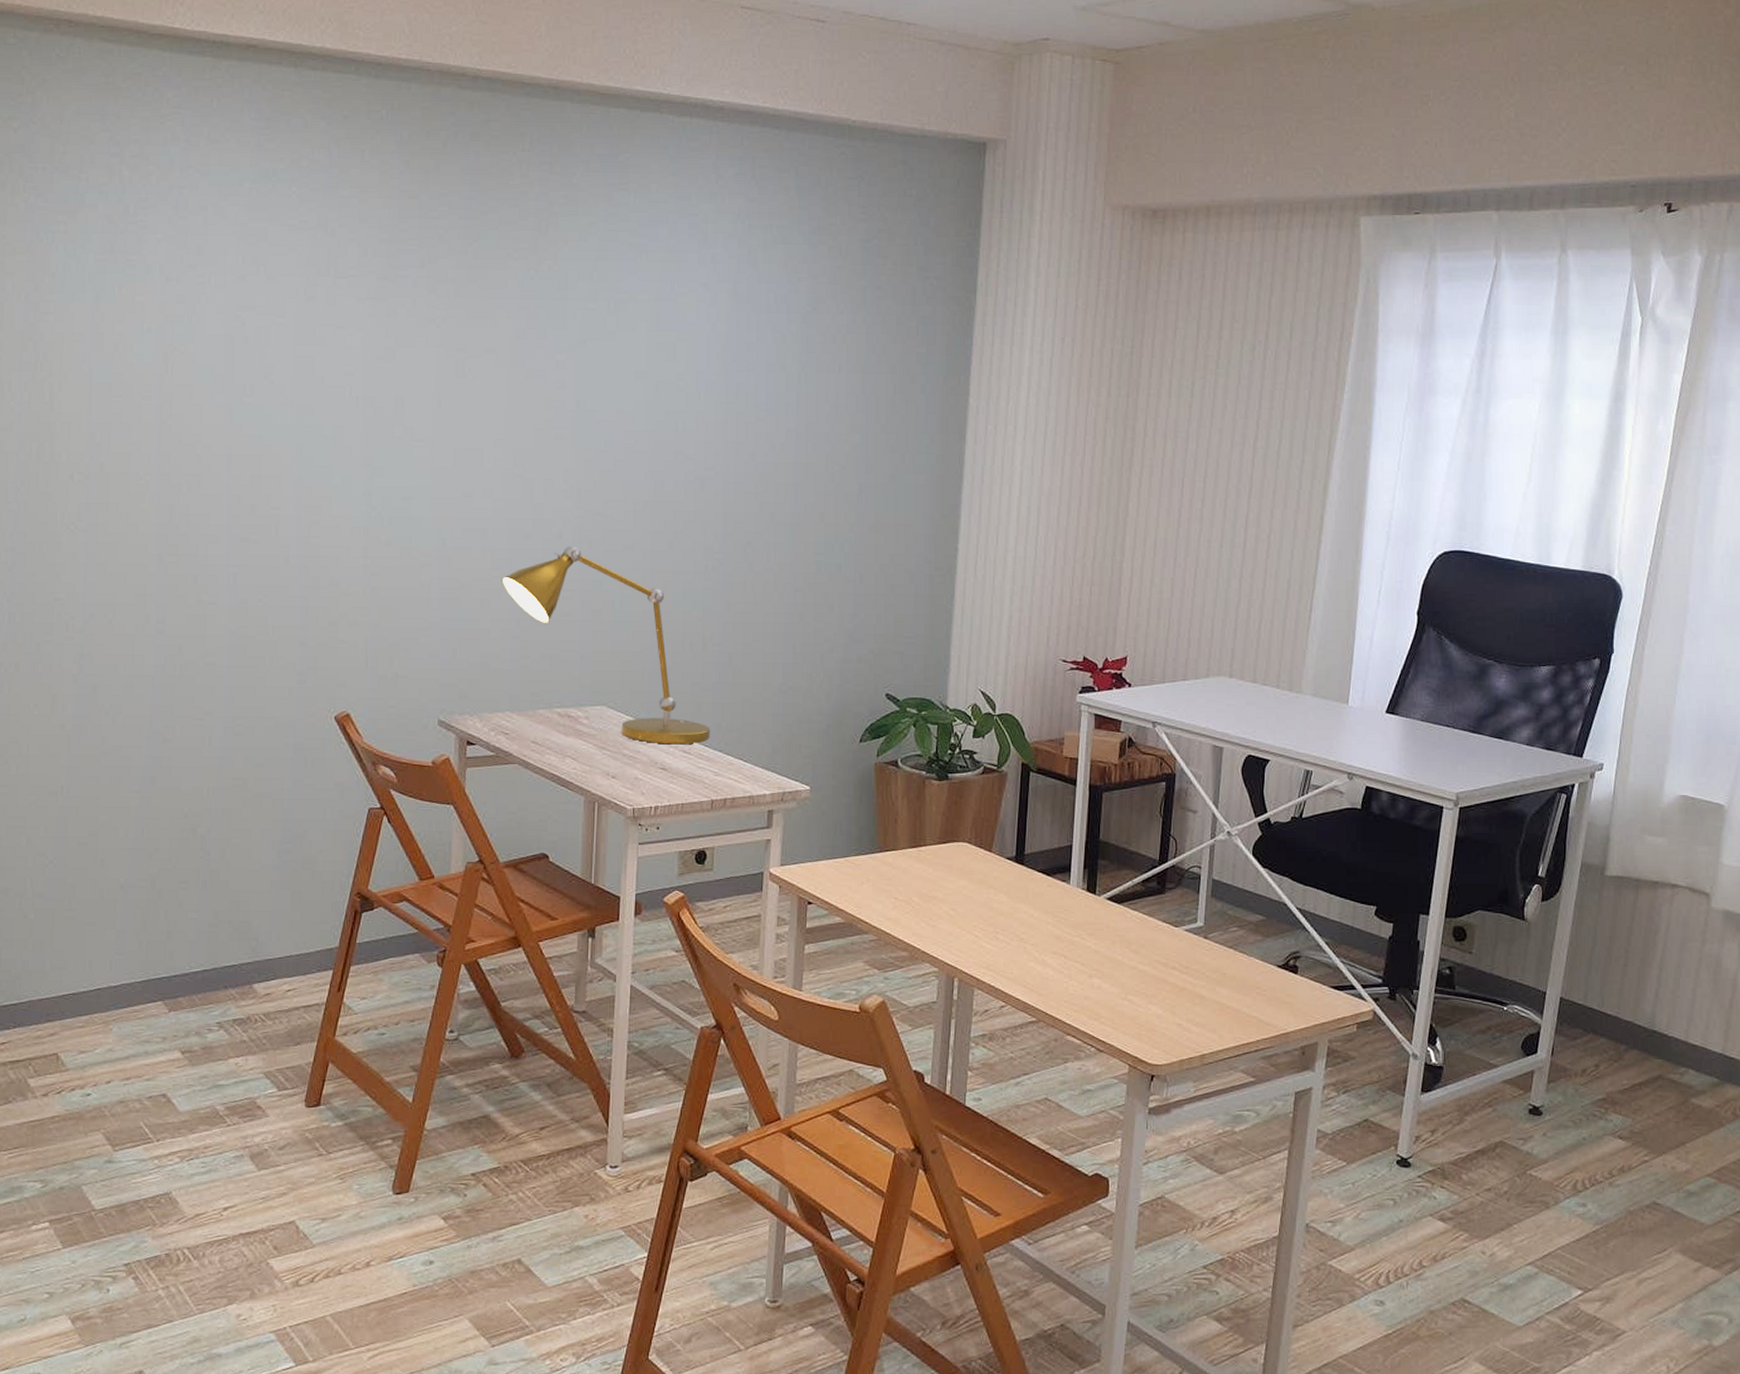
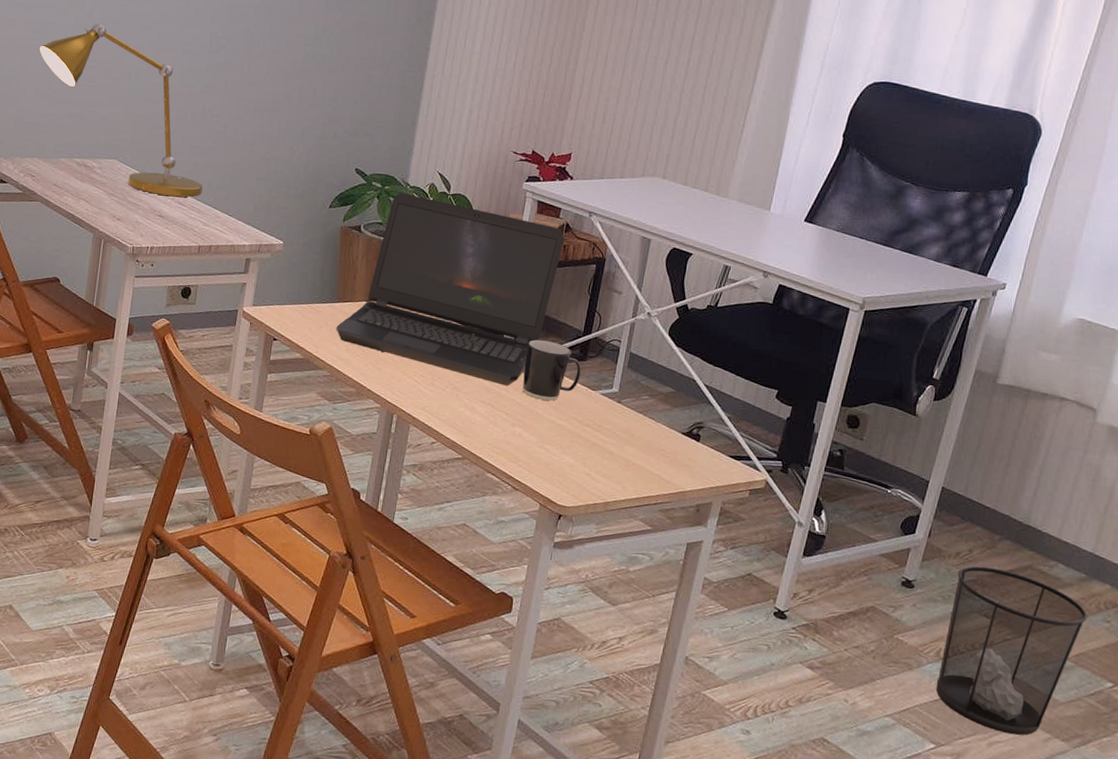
laptop computer: none [879,718,1129,933] -> present [336,192,565,387]
mug: none [1097,874,1160,944] -> present [522,339,581,401]
waste bin: none [1576,1082,1725,1268] -> present [935,566,1088,735]

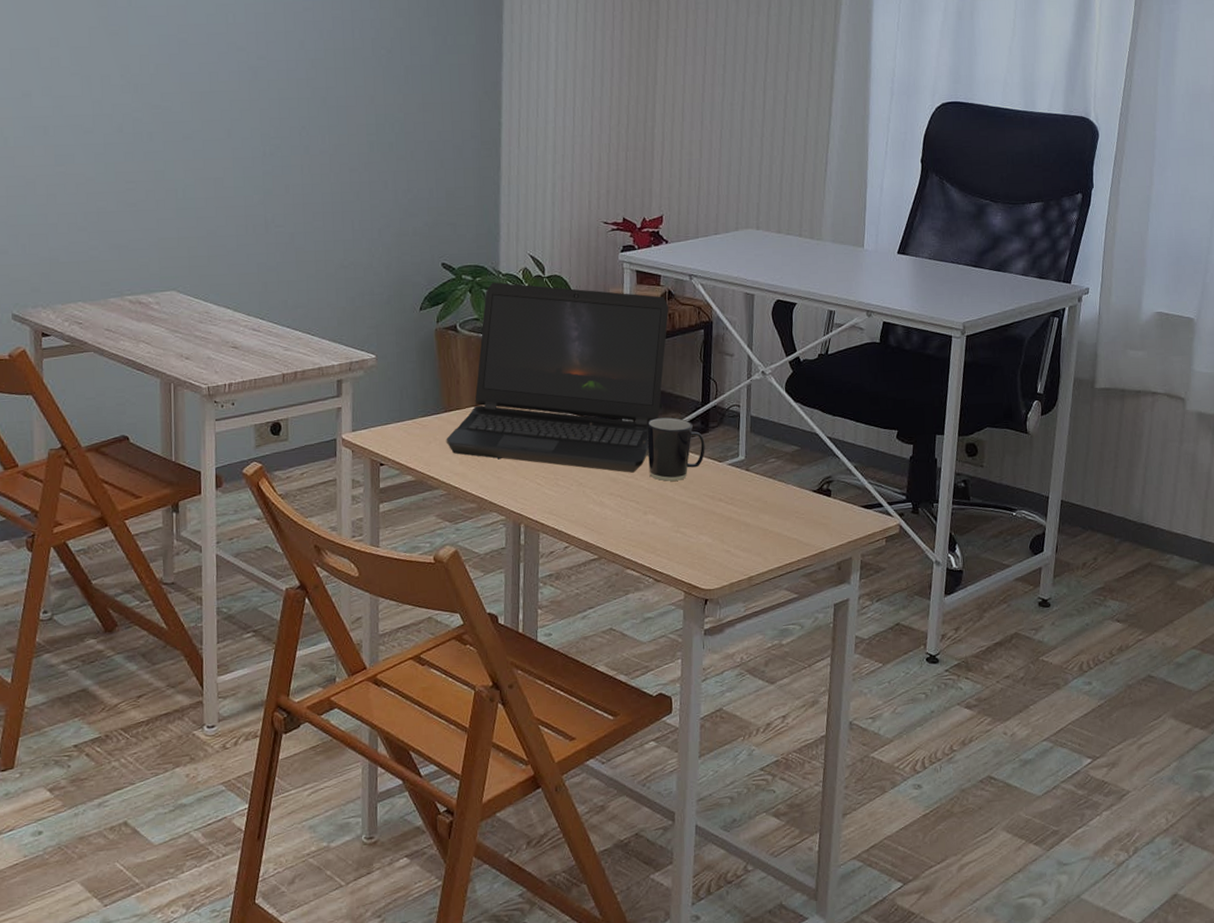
desk lamp: present [39,23,203,198] -> none [65,138,278,324]
waste bin: present [935,566,1088,735] -> none [1083,571,1206,733]

